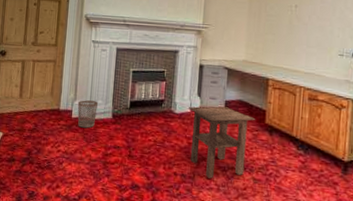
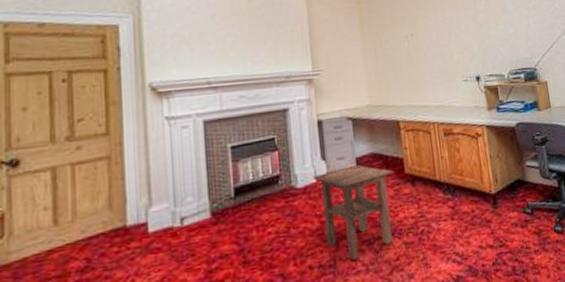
wastebasket: present [77,100,98,128] -> none [154,199,187,244]

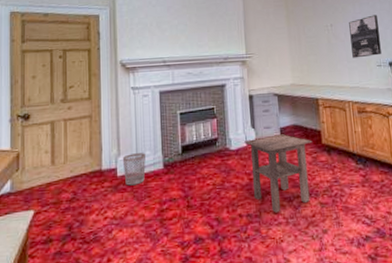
wastebasket: none [154,199,187,244] -> present [122,153,146,186]
wall art: none [431,23,468,73] -> present [349,15,381,58]

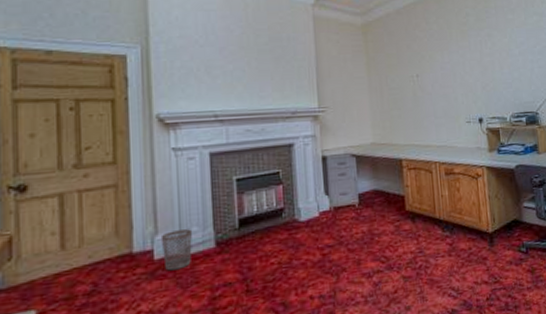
side table: present [244,134,313,213] -> none [316,201,395,292]
wall art: present [349,15,381,58] -> none [437,65,471,114]

